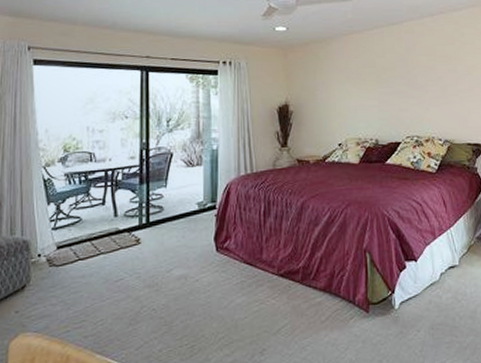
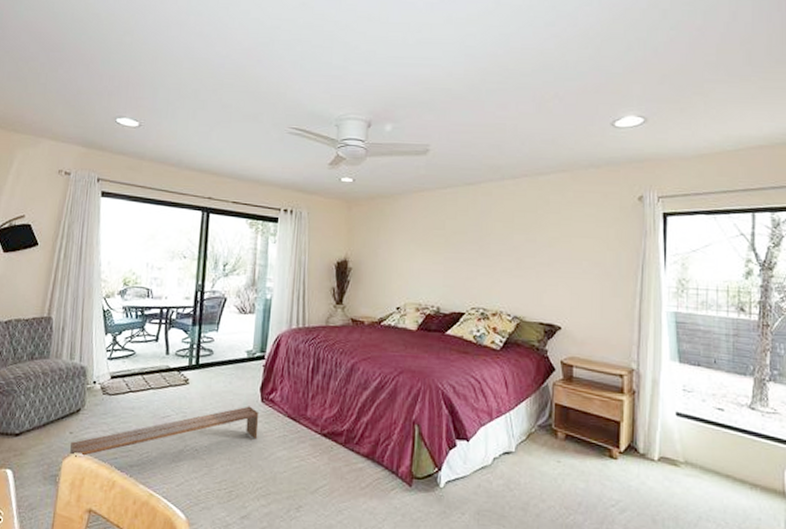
bench: none [17,257,216,337] -> present [70,406,259,457]

